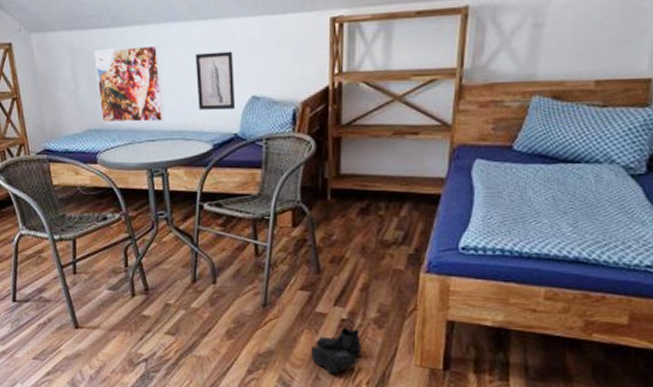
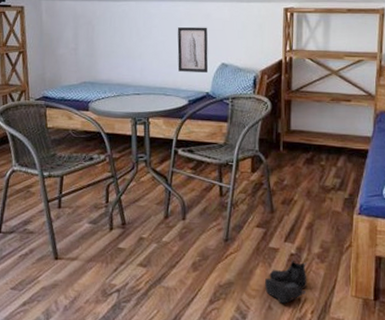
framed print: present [94,45,165,123] -> none [94,17,150,79]

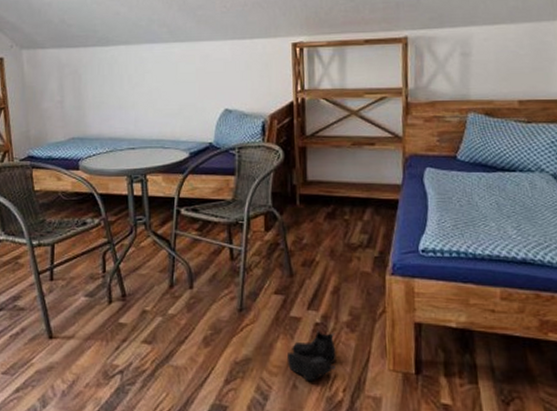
wall art: present [177,27,209,73] -> none [173,69,210,121]

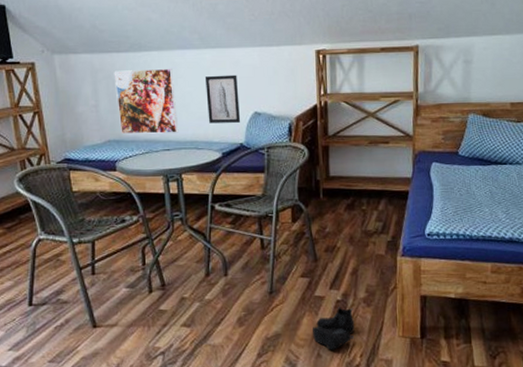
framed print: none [80,62,145,132] -> present [114,68,179,134]
wall art: none [173,69,210,121] -> present [204,74,241,123]

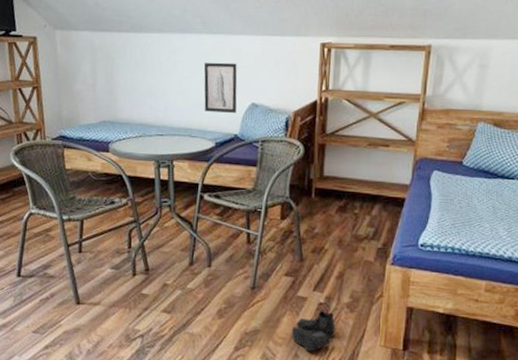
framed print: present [114,68,179,134] -> none [113,50,174,119]

